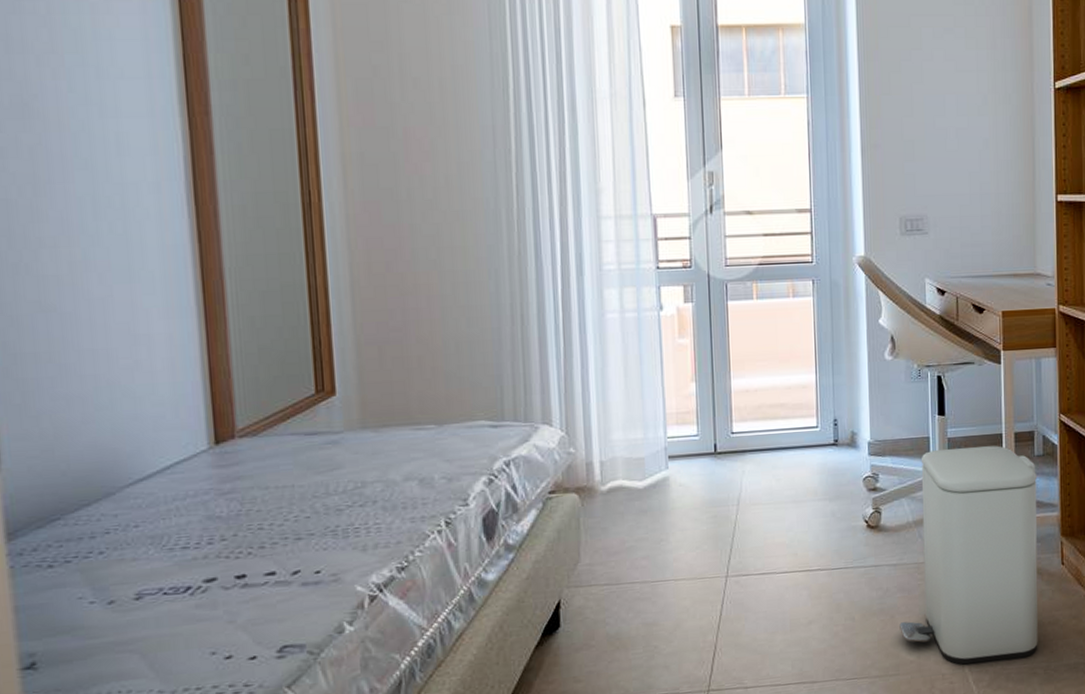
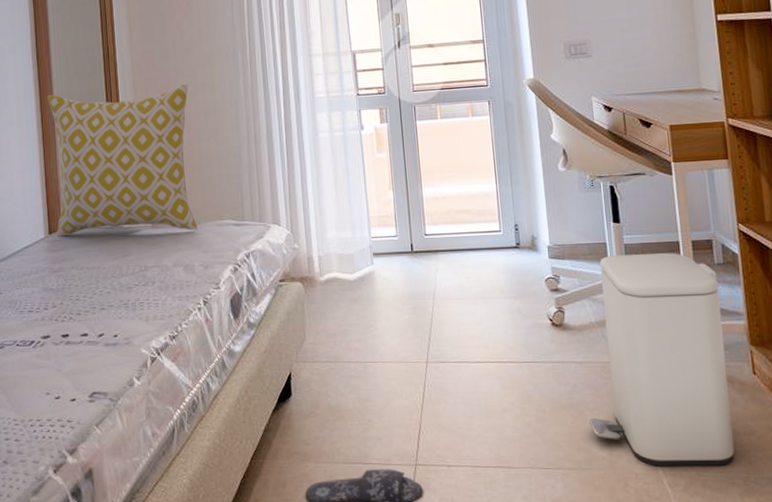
pillow: none [213,247,439,449] -> present [47,84,198,238]

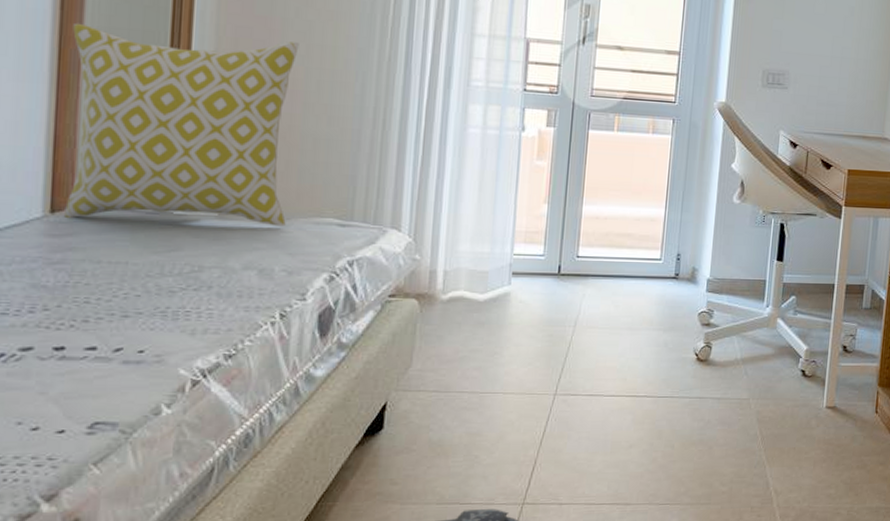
pedal bin: present [589,253,735,466] -> none [716,292,862,500]

